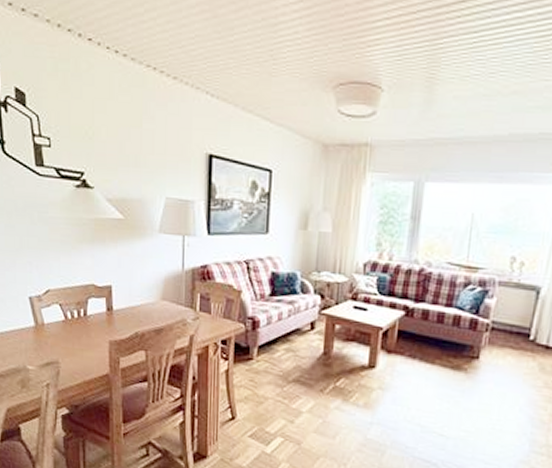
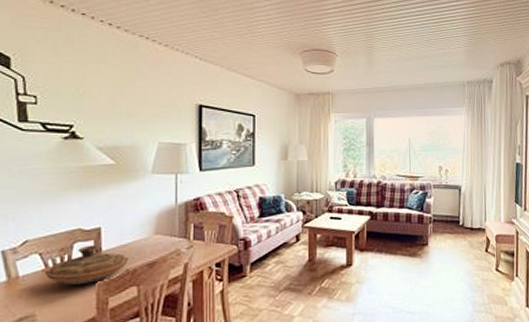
decorative bowl: none [65,302,137,341] -> present [45,244,129,285]

